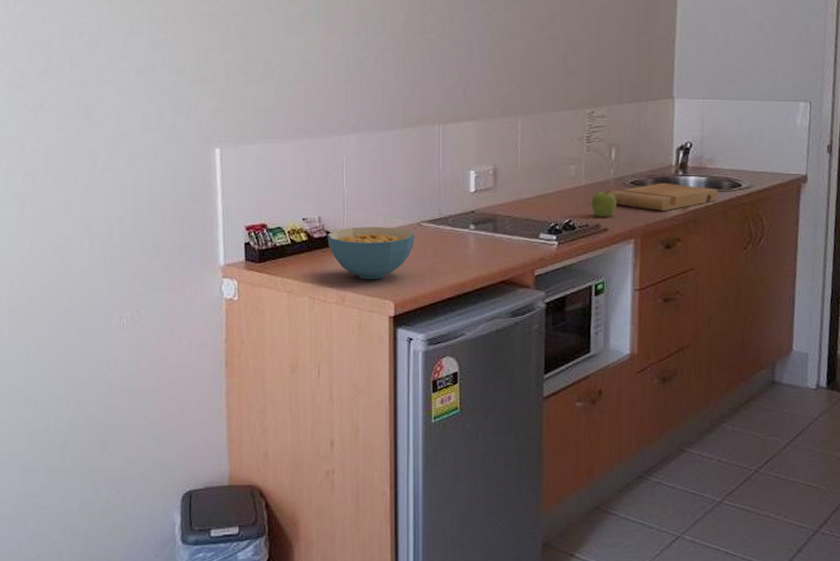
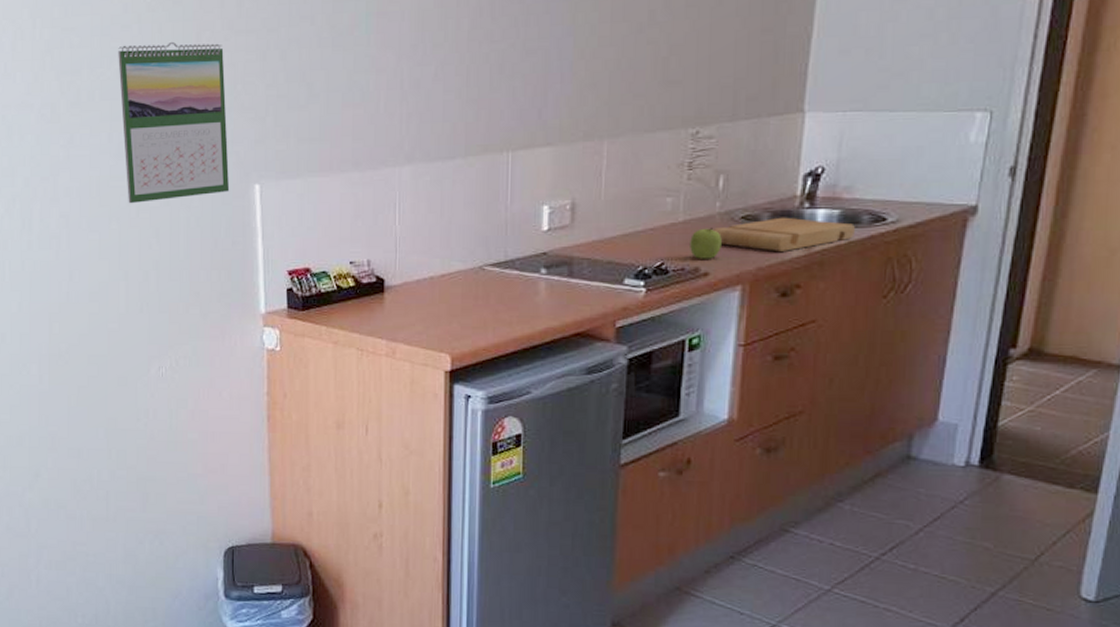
calendar: none [88,20,192,164] -> present [118,41,230,204]
cereal bowl: present [327,226,415,280] -> none [377,270,476,330]

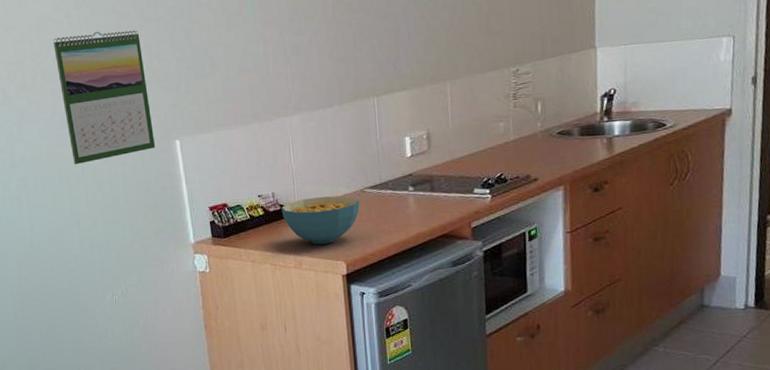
cereal bowl: none [377,270,476,330] -> present [281,195,360,245]
fruit: present [690,228,722,259] -> none [521,143,545,168]
cutting board: present [712,217,855,251] -> none [537,130,644,157]

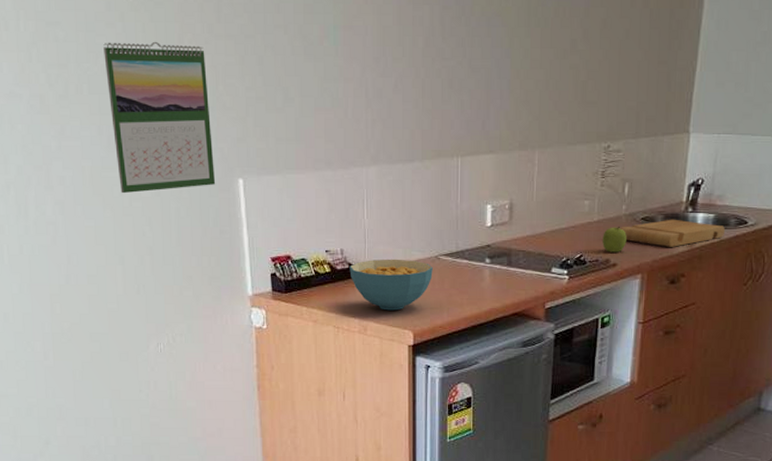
fruit: none [521,143,545,168] -> present [602,227,627,253]
cutting board: none [537,130,644,157] -> present [620,219,725,247]

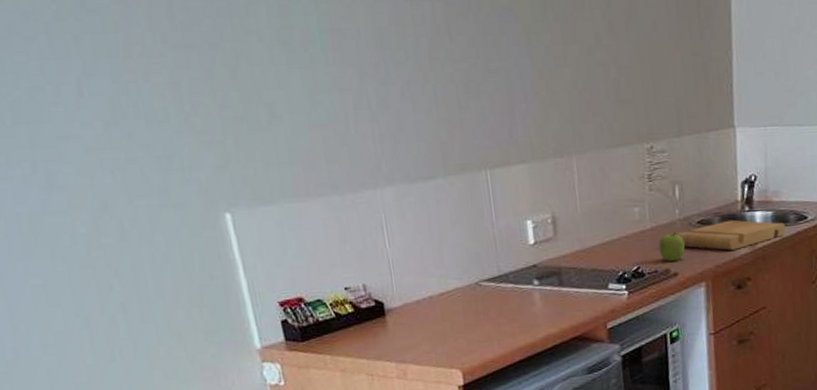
calendar: present [103,41,216,194] -> none [25,56,197,242]
cereal bowl: present [349,259,433,311] -> none [376,289,476,350]

